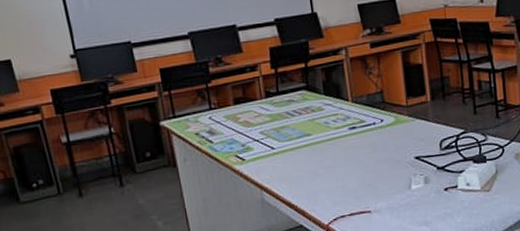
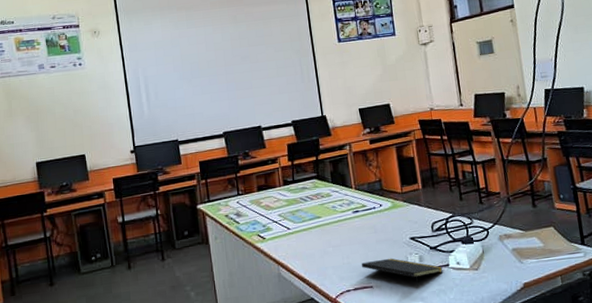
notepad: none [357,179,451,211] -> present [361,258,443,287]

